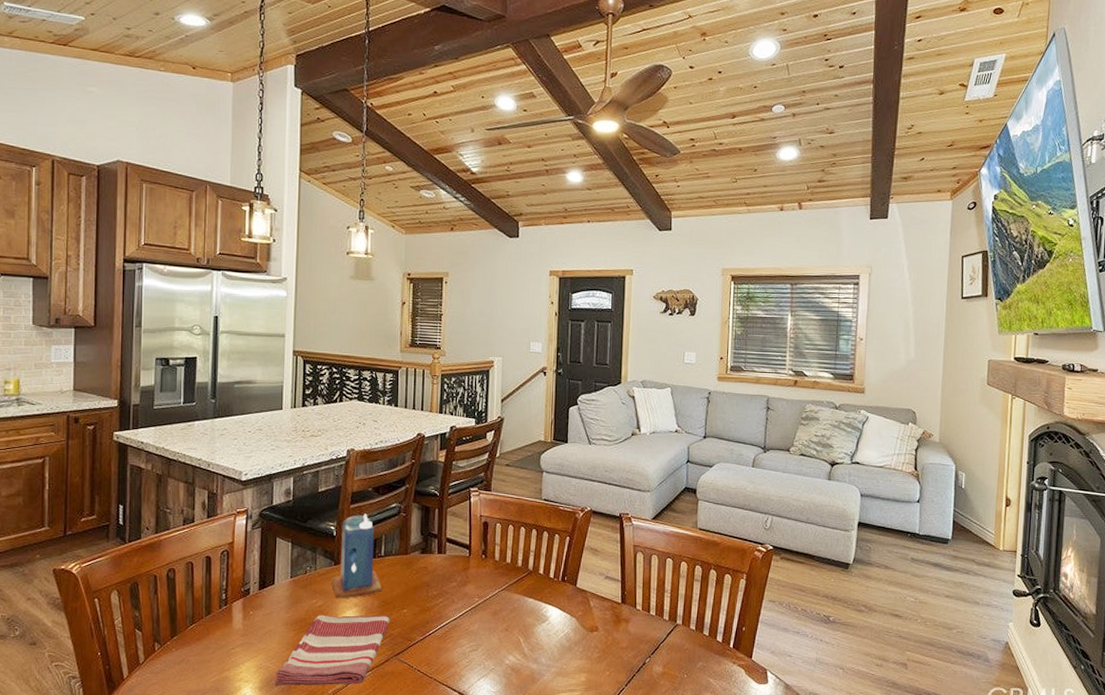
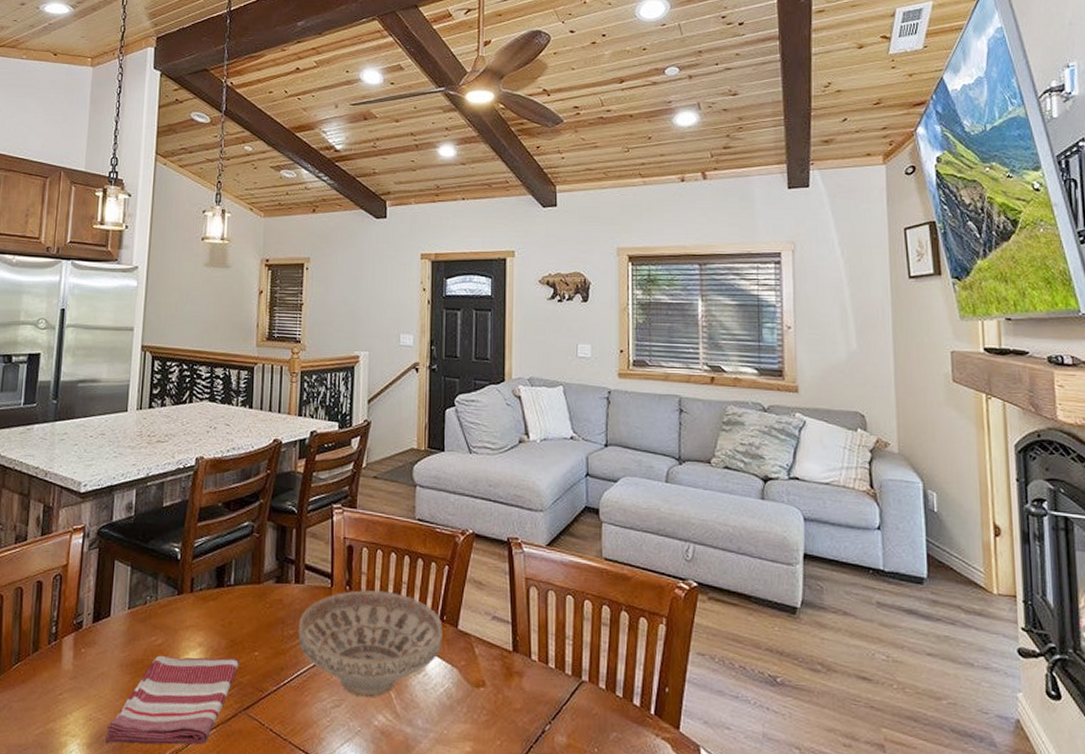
candle: present [331,513,383,599] -> none [173,533,231,636]
decorative bowl: none [441,558,564,643] -> present [298,590,443,698]

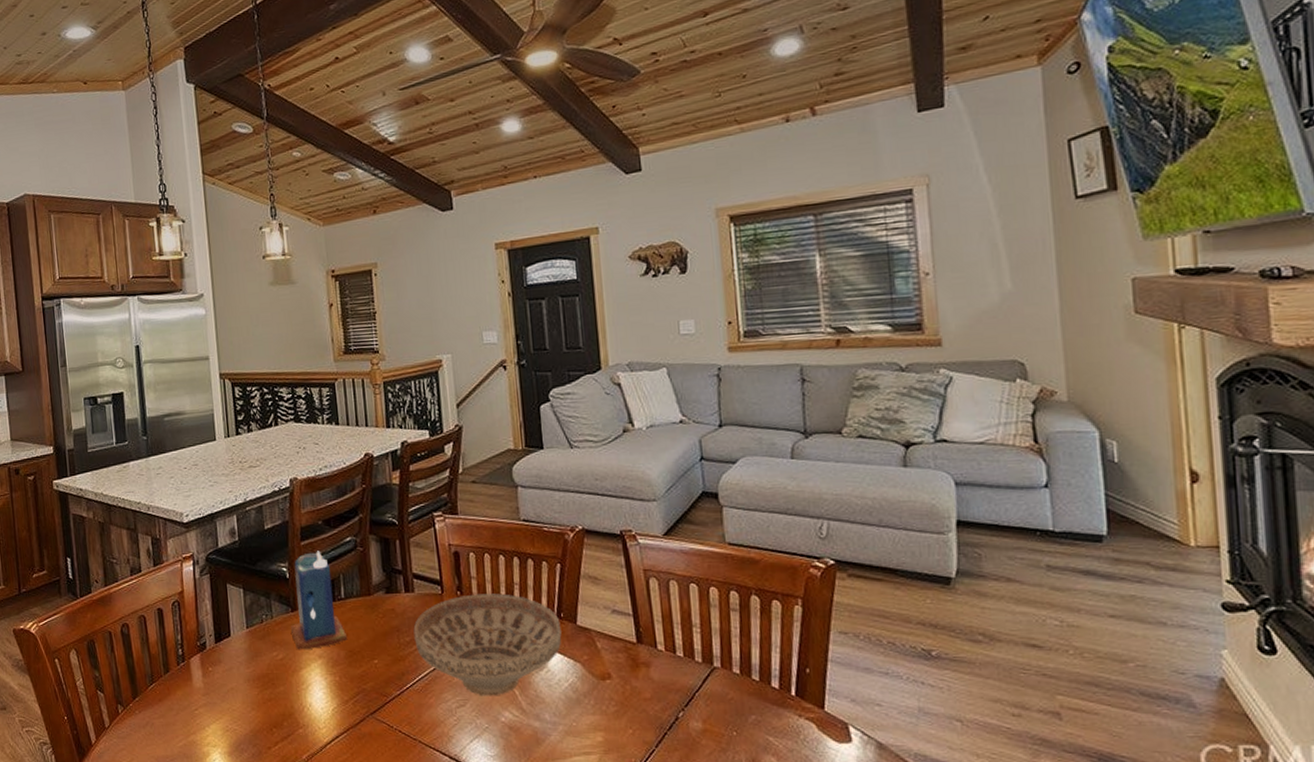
dish towel: present [105,655,239,745] -> none [243,667,361,751]
candle: none [173,533,231,636] -> present [290,551,348,650]

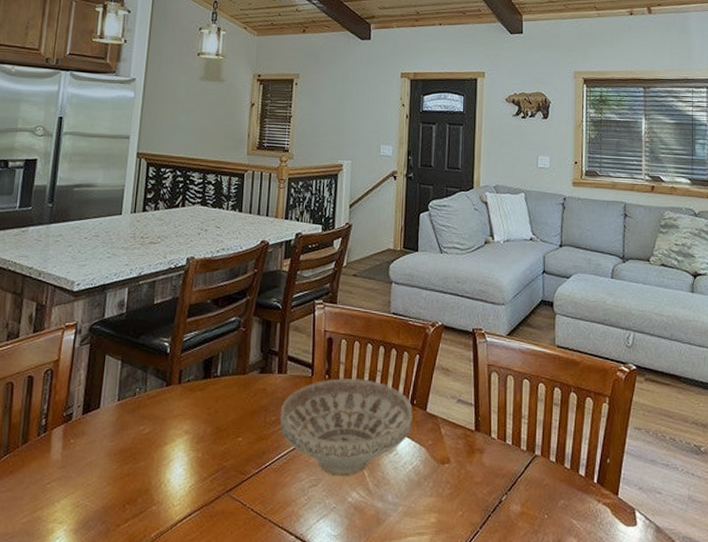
candle: present [290,551,348,650] -> none [162,328,217,425]

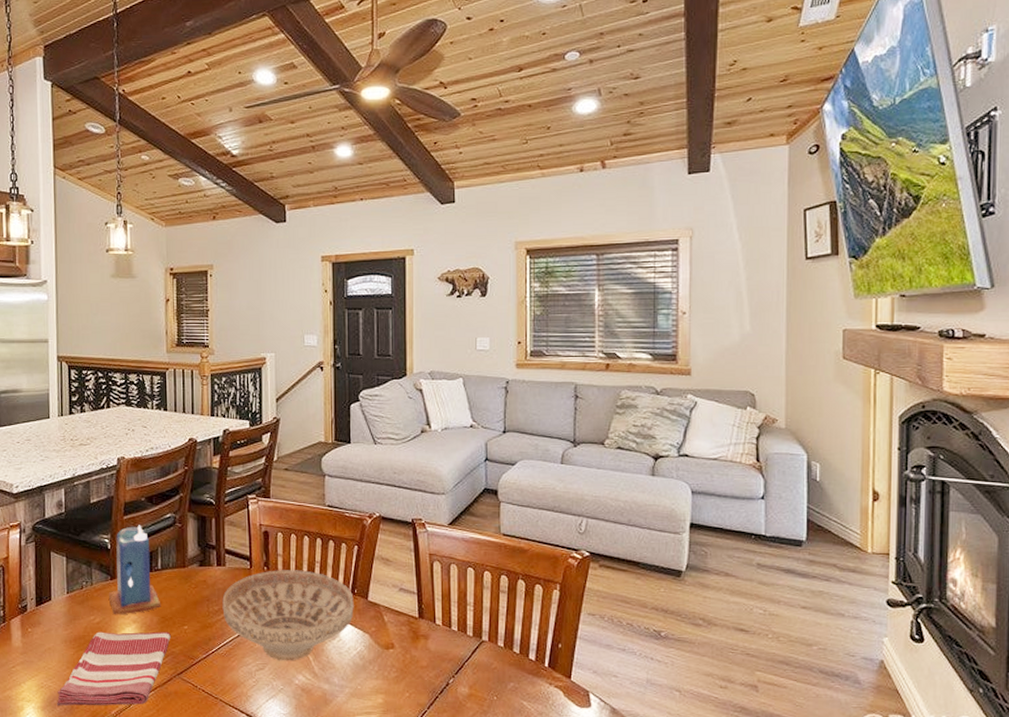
dish towel: none [92,443,224,529] -> present [57,631,171,706]
candle: none [162,328,217,425] -> present [108,525,161,615]

